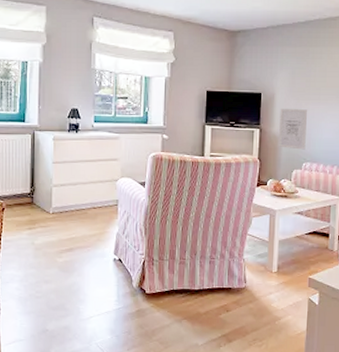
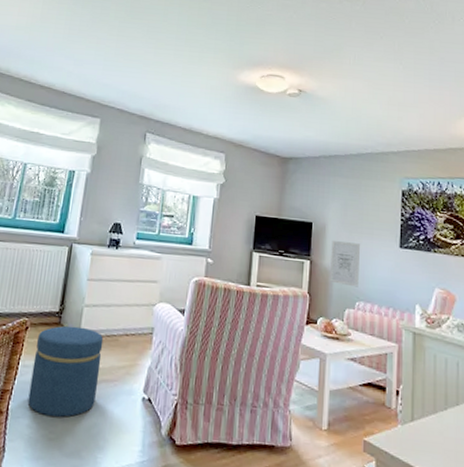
ottoman: none [14,204,74,279] -> present [27,326,104,417]

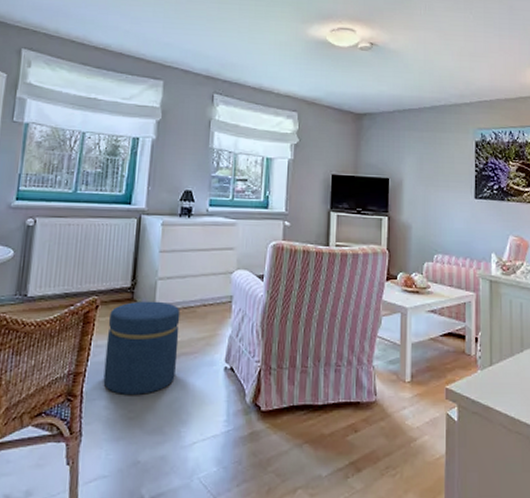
wall art: present [330,241,360,287] -> none [408,196,436,240]

